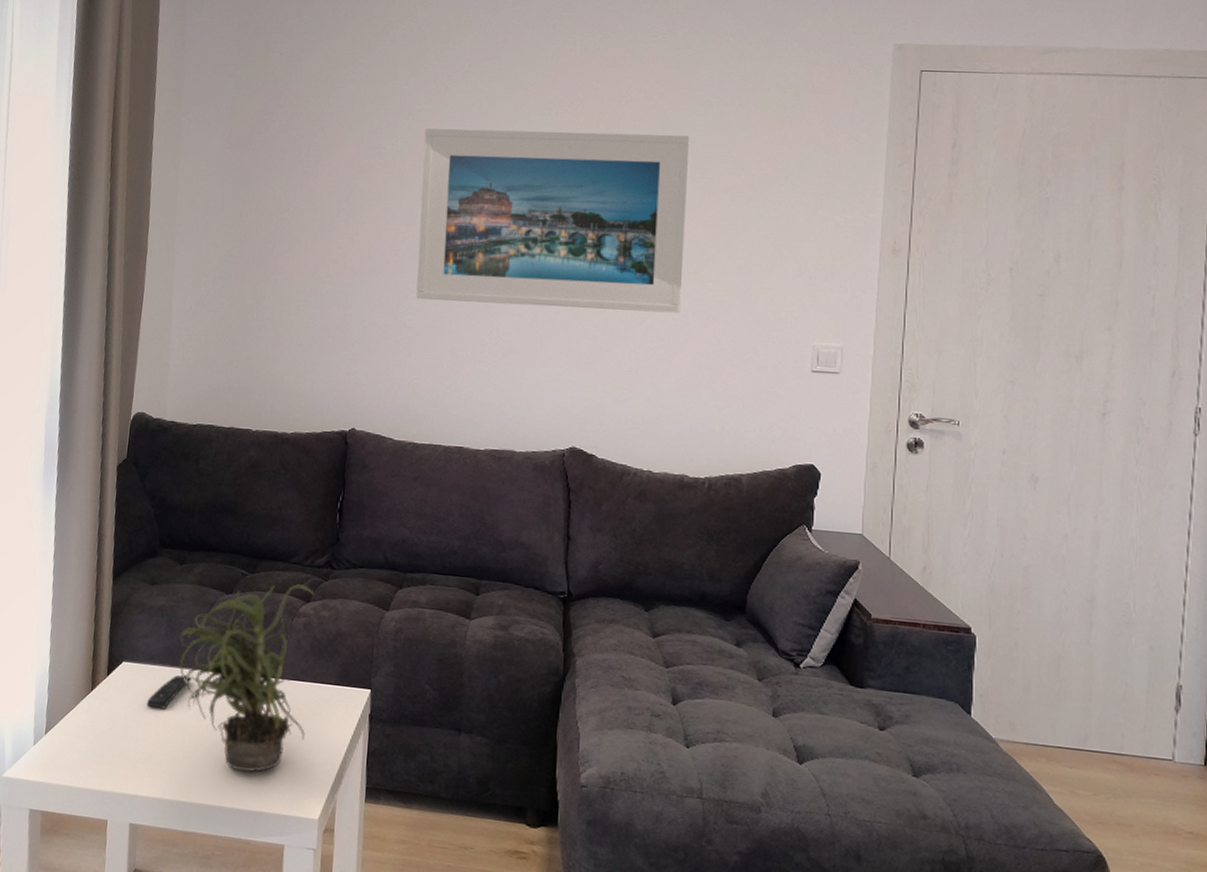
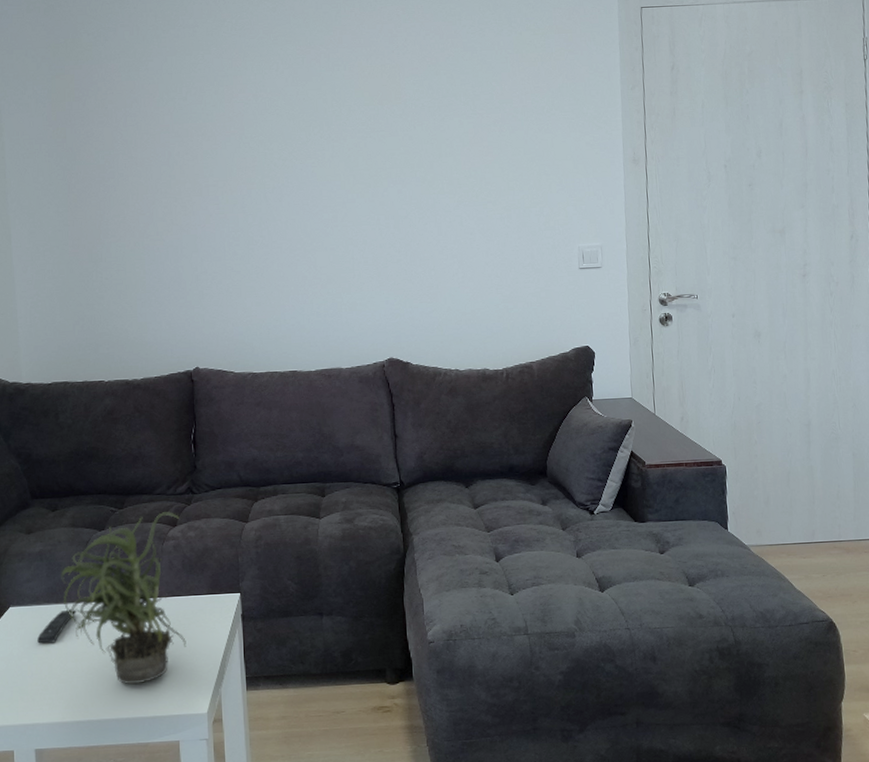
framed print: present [416,128,690,313] -> none [230,78,468,246]

